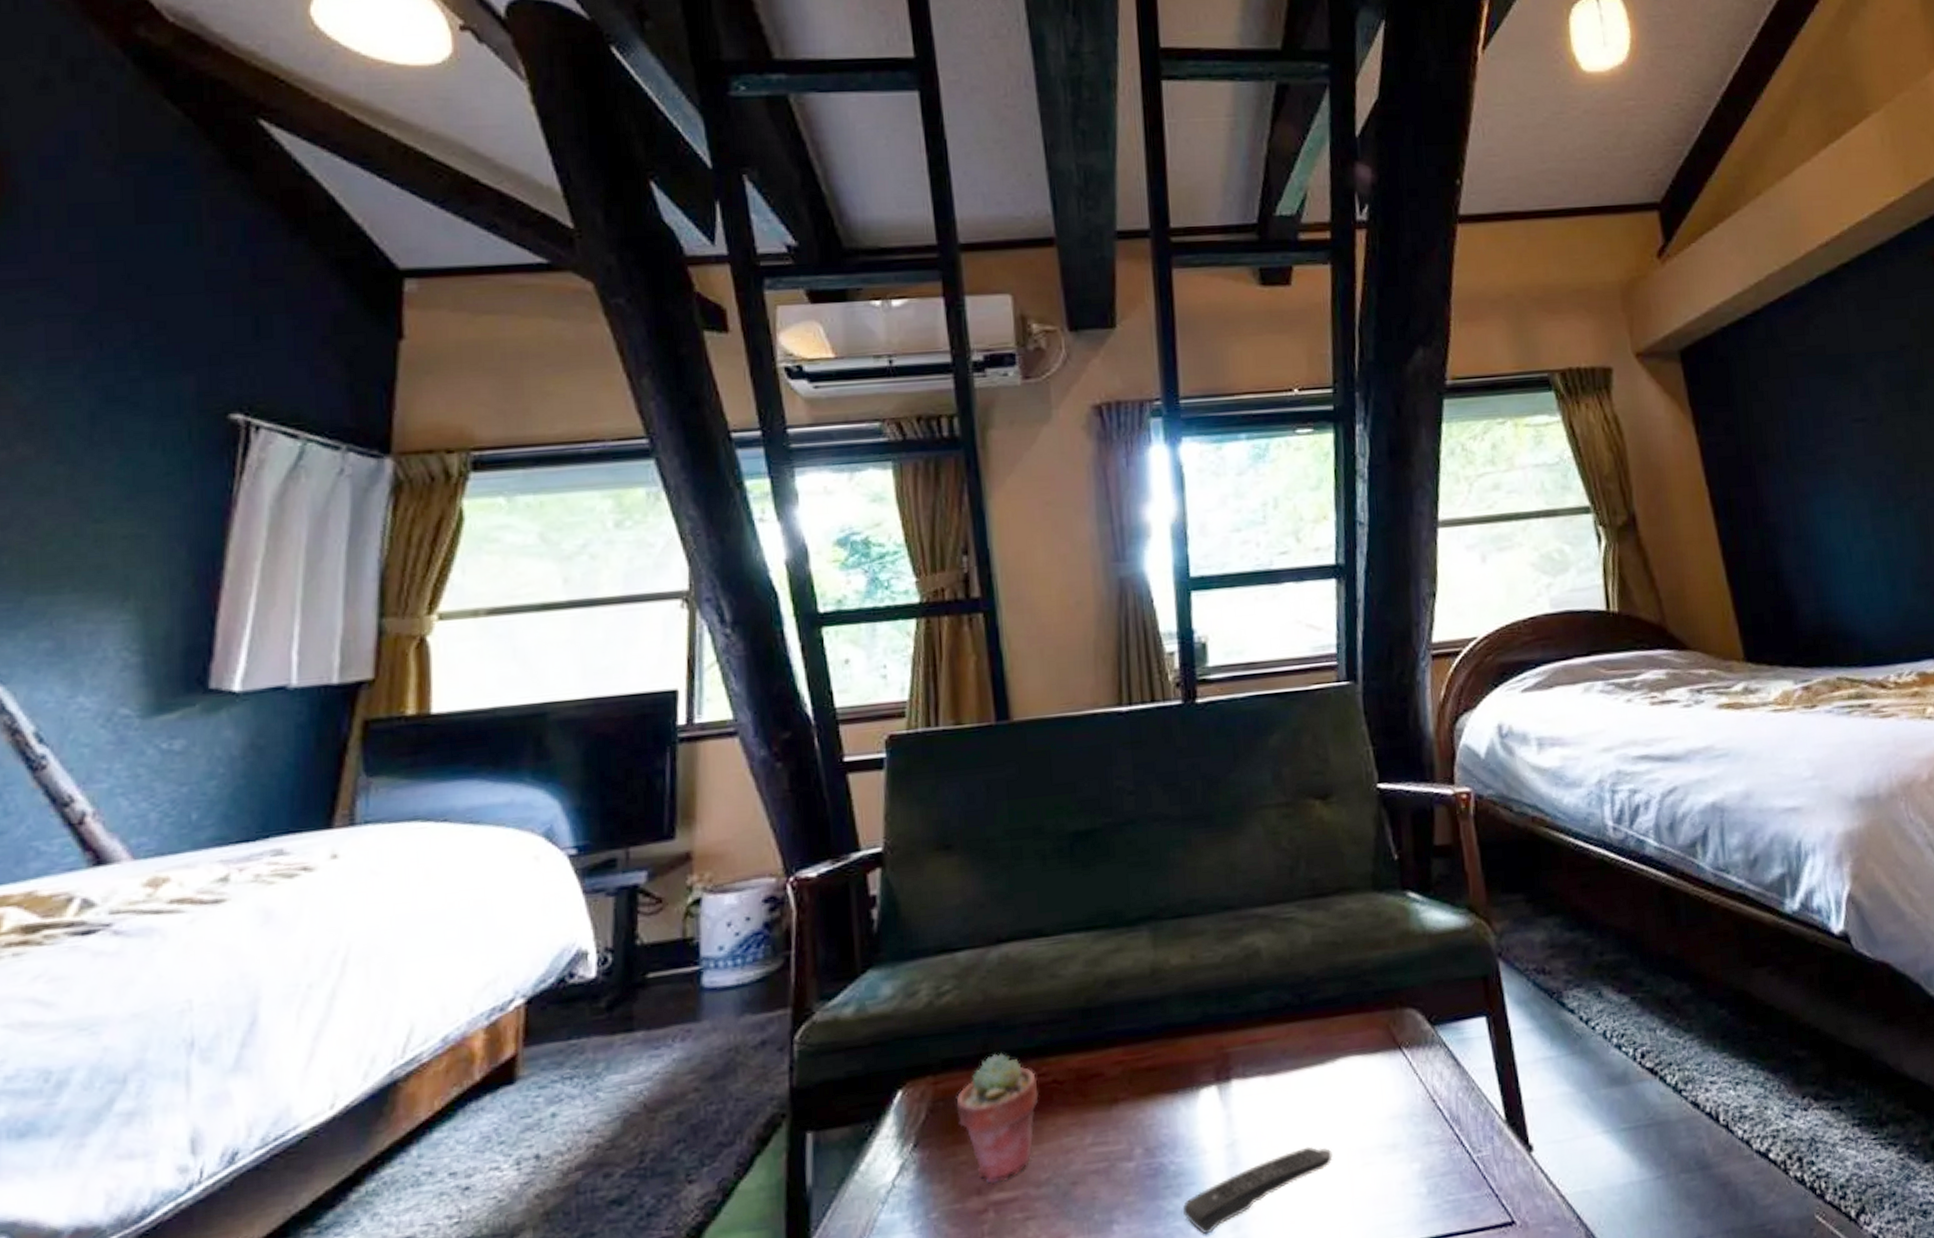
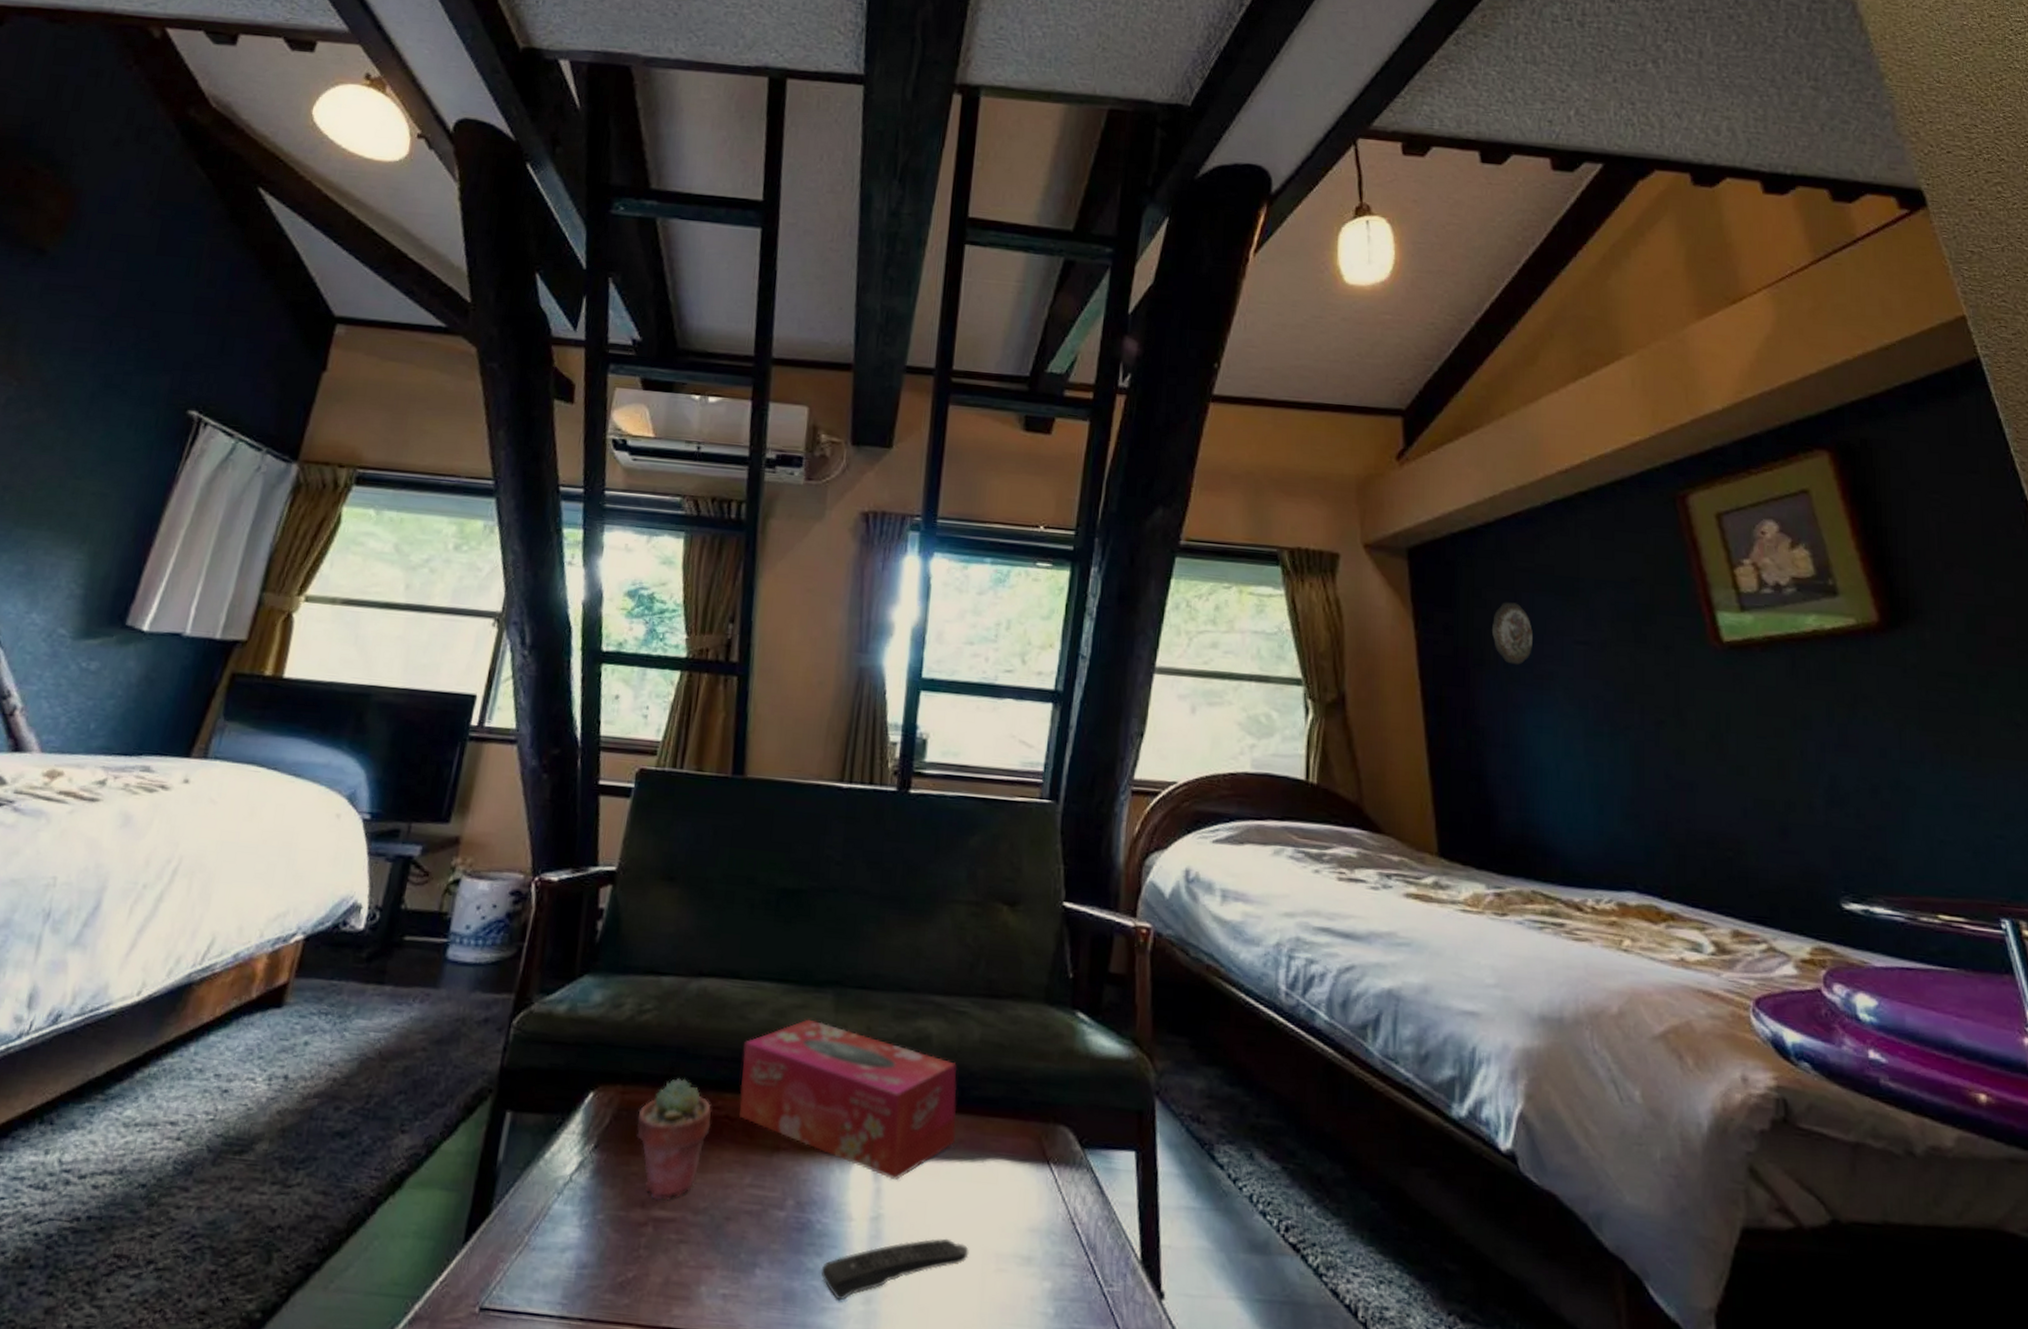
tissue box: none [1060,961,1302,1103] -> present [739,1019,958,1181]
decorative plate: none [1771,390,1813,454] -> present [1491,602,1534,665]

